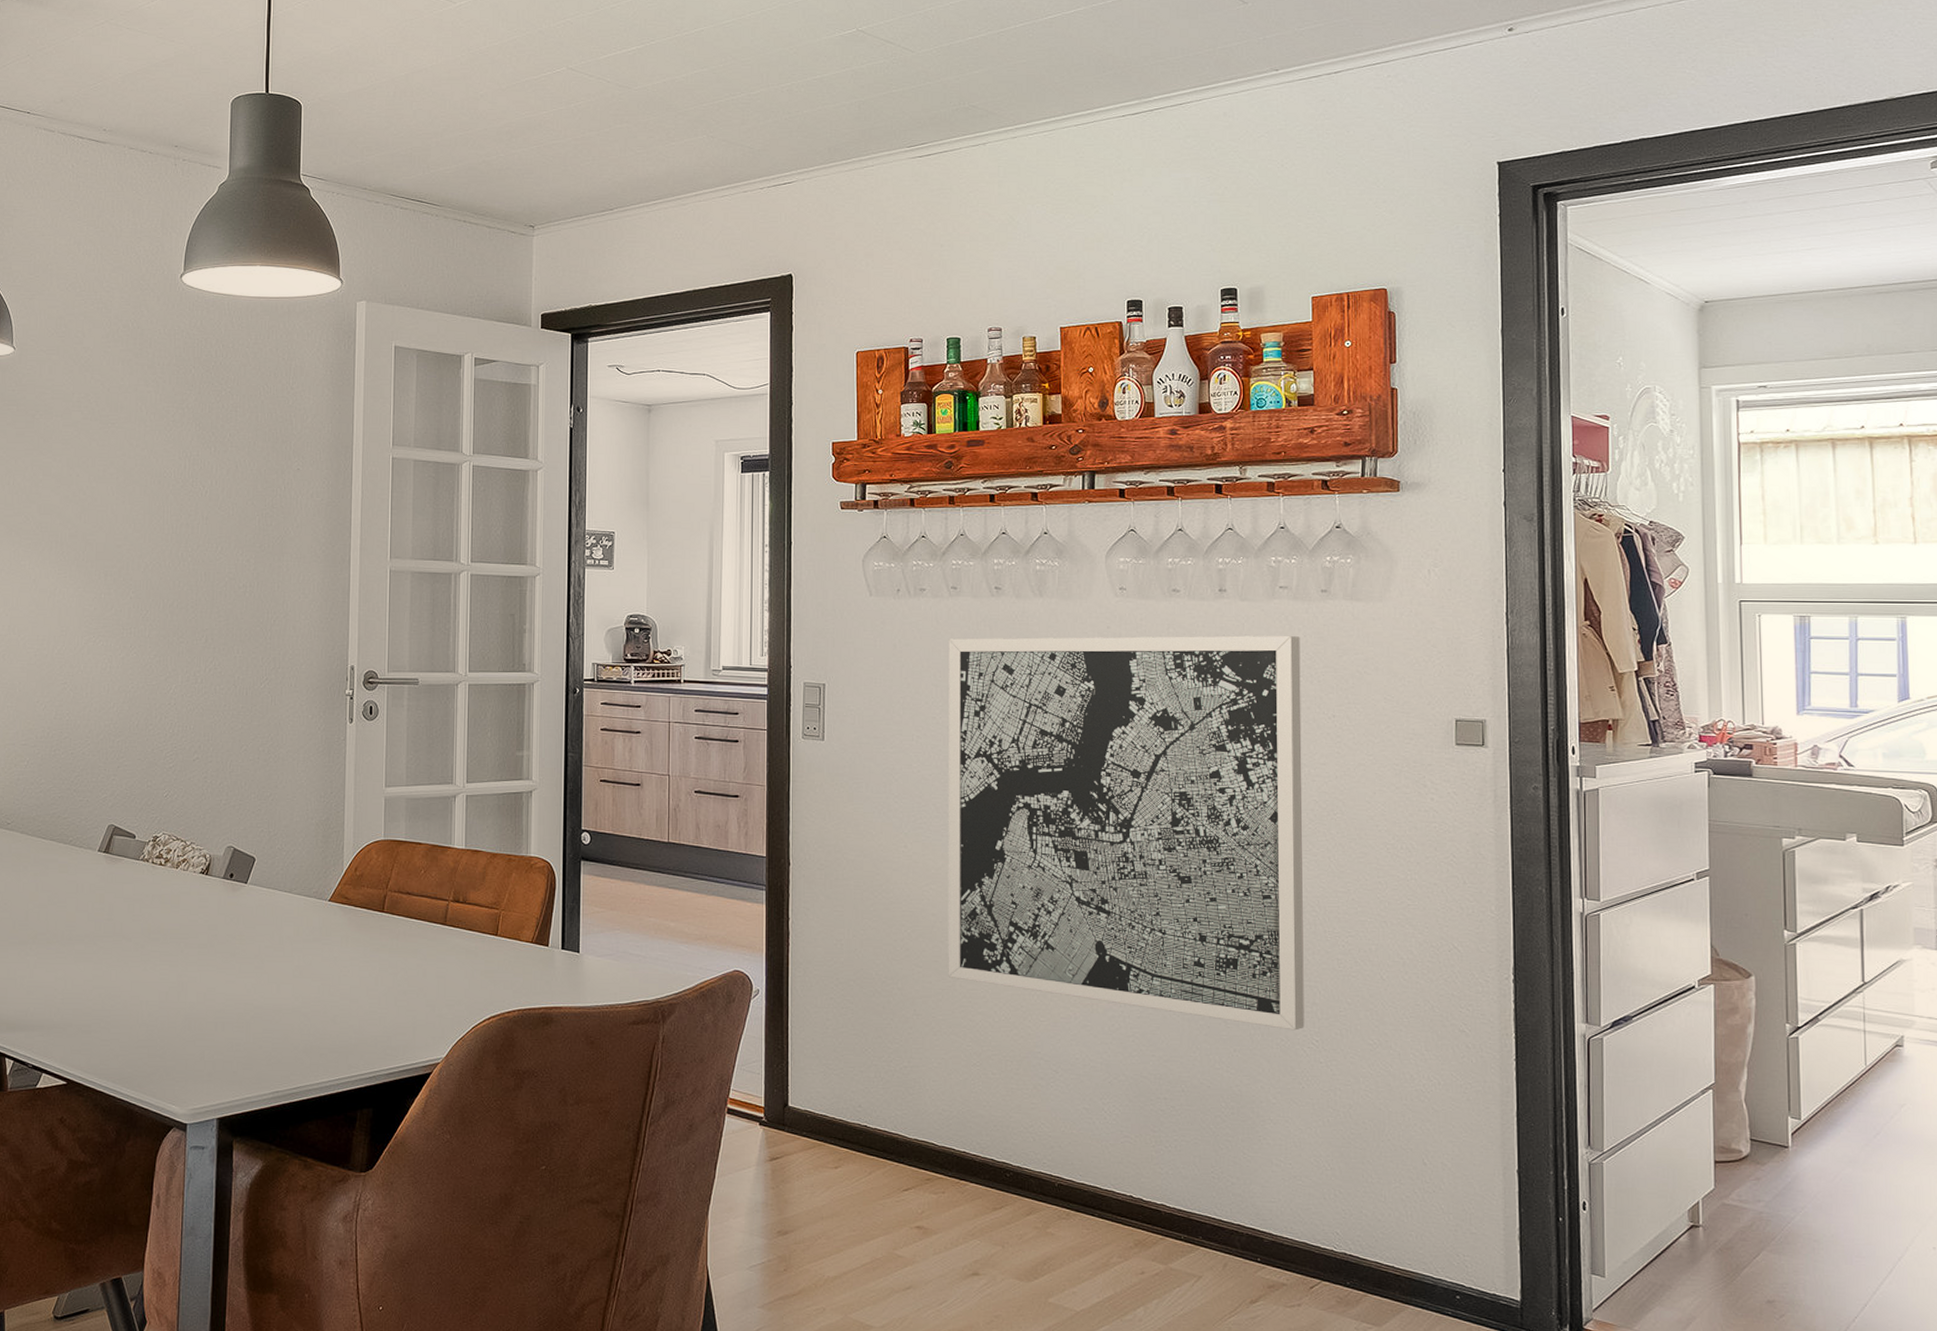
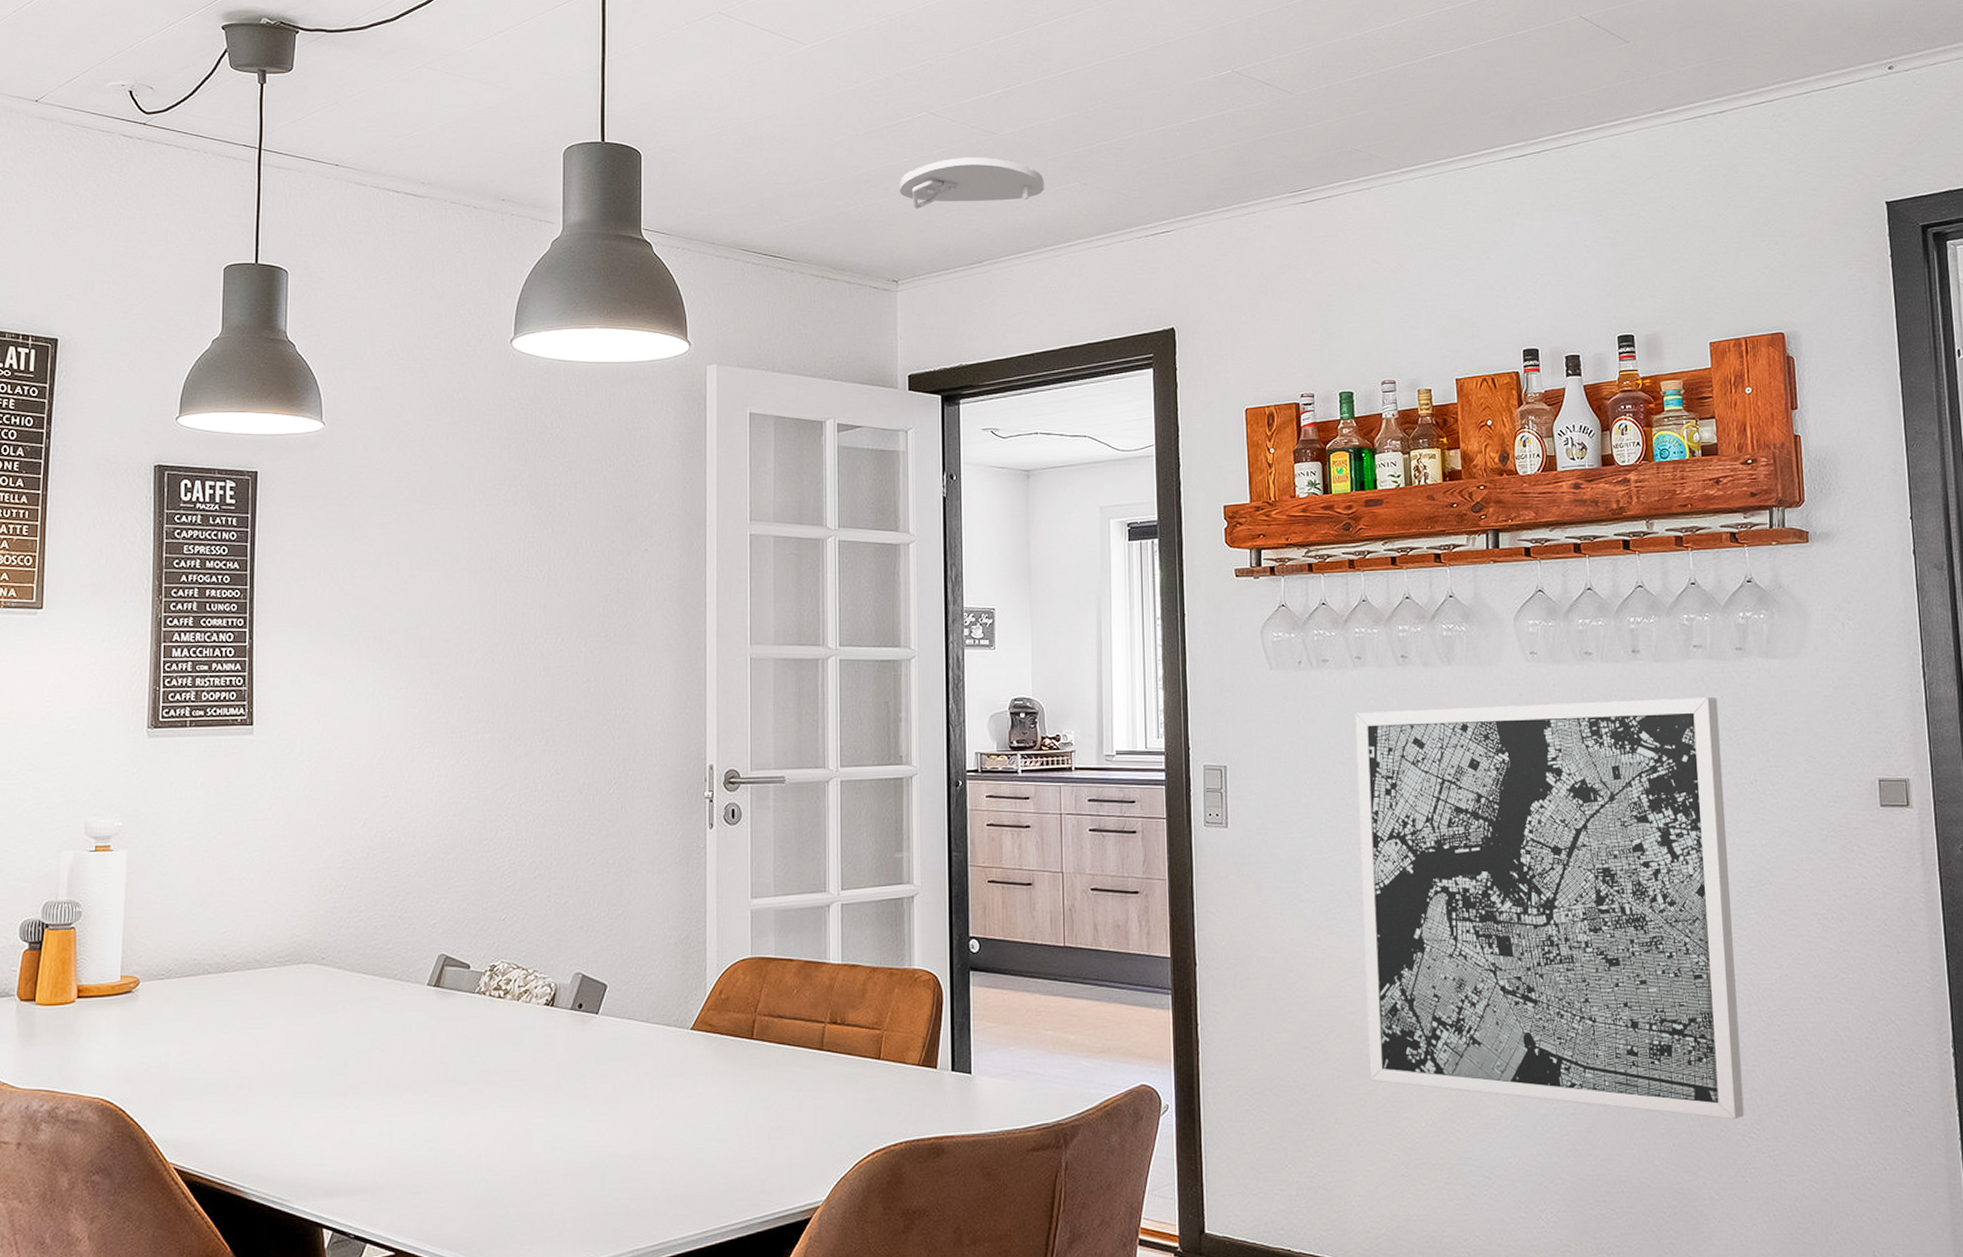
smoke detector: none [538,110,674,158] -> present [900,157,1044,209]

